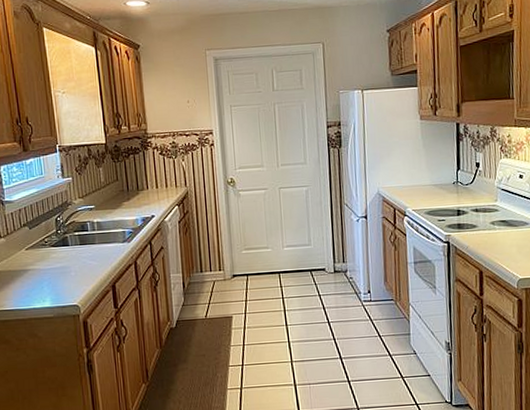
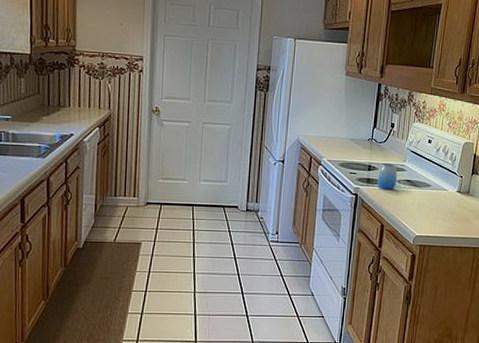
cup: none [468,204,491,234] -> present [377,162,398,190]

